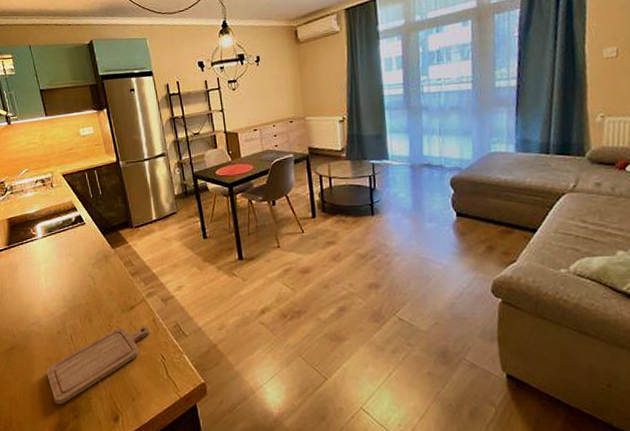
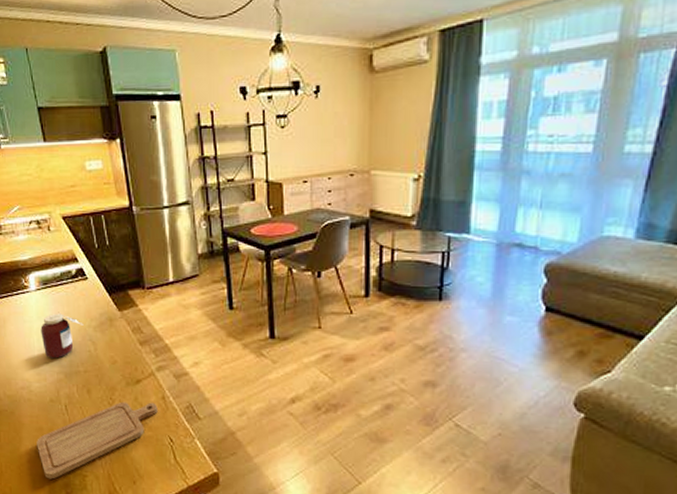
jar: none [47,254,83,295] -> present [40,312,84,359]

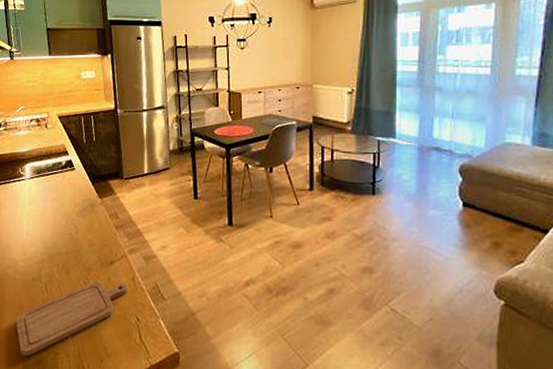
jar: present [40,312,84,359] -> none [30,198,68,240]

